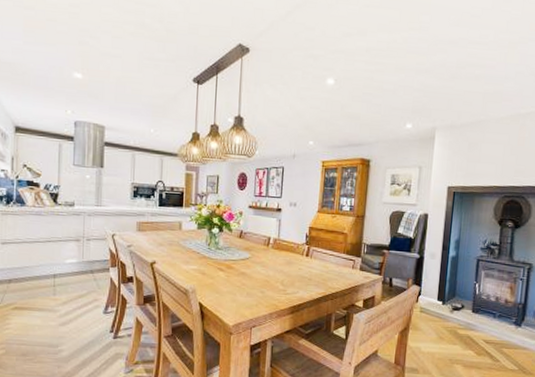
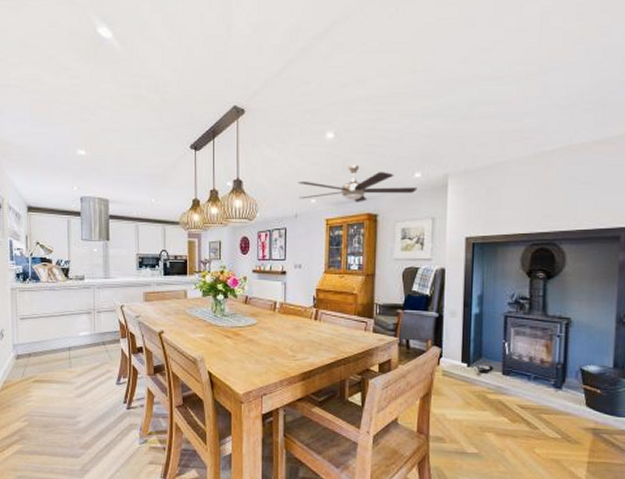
electric fan: none [297,111,408,148] -> present [298,164,418,202]

